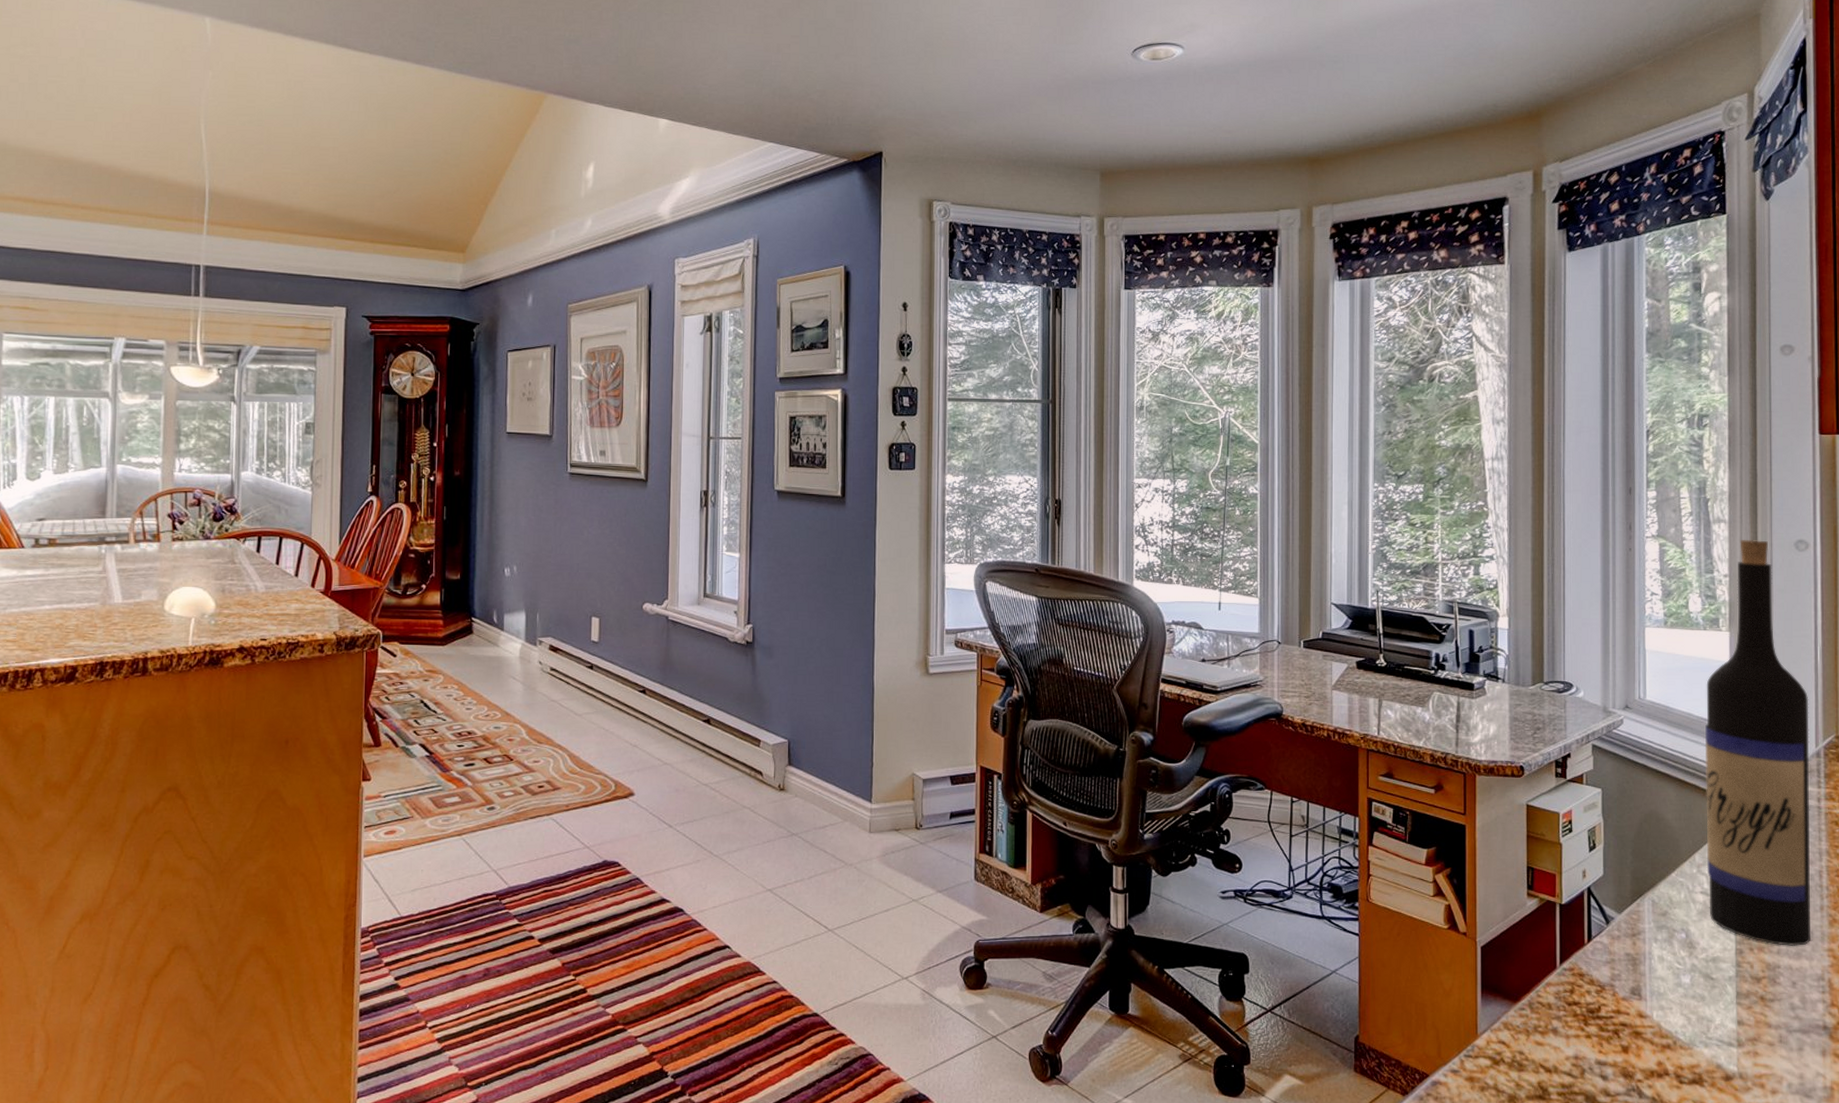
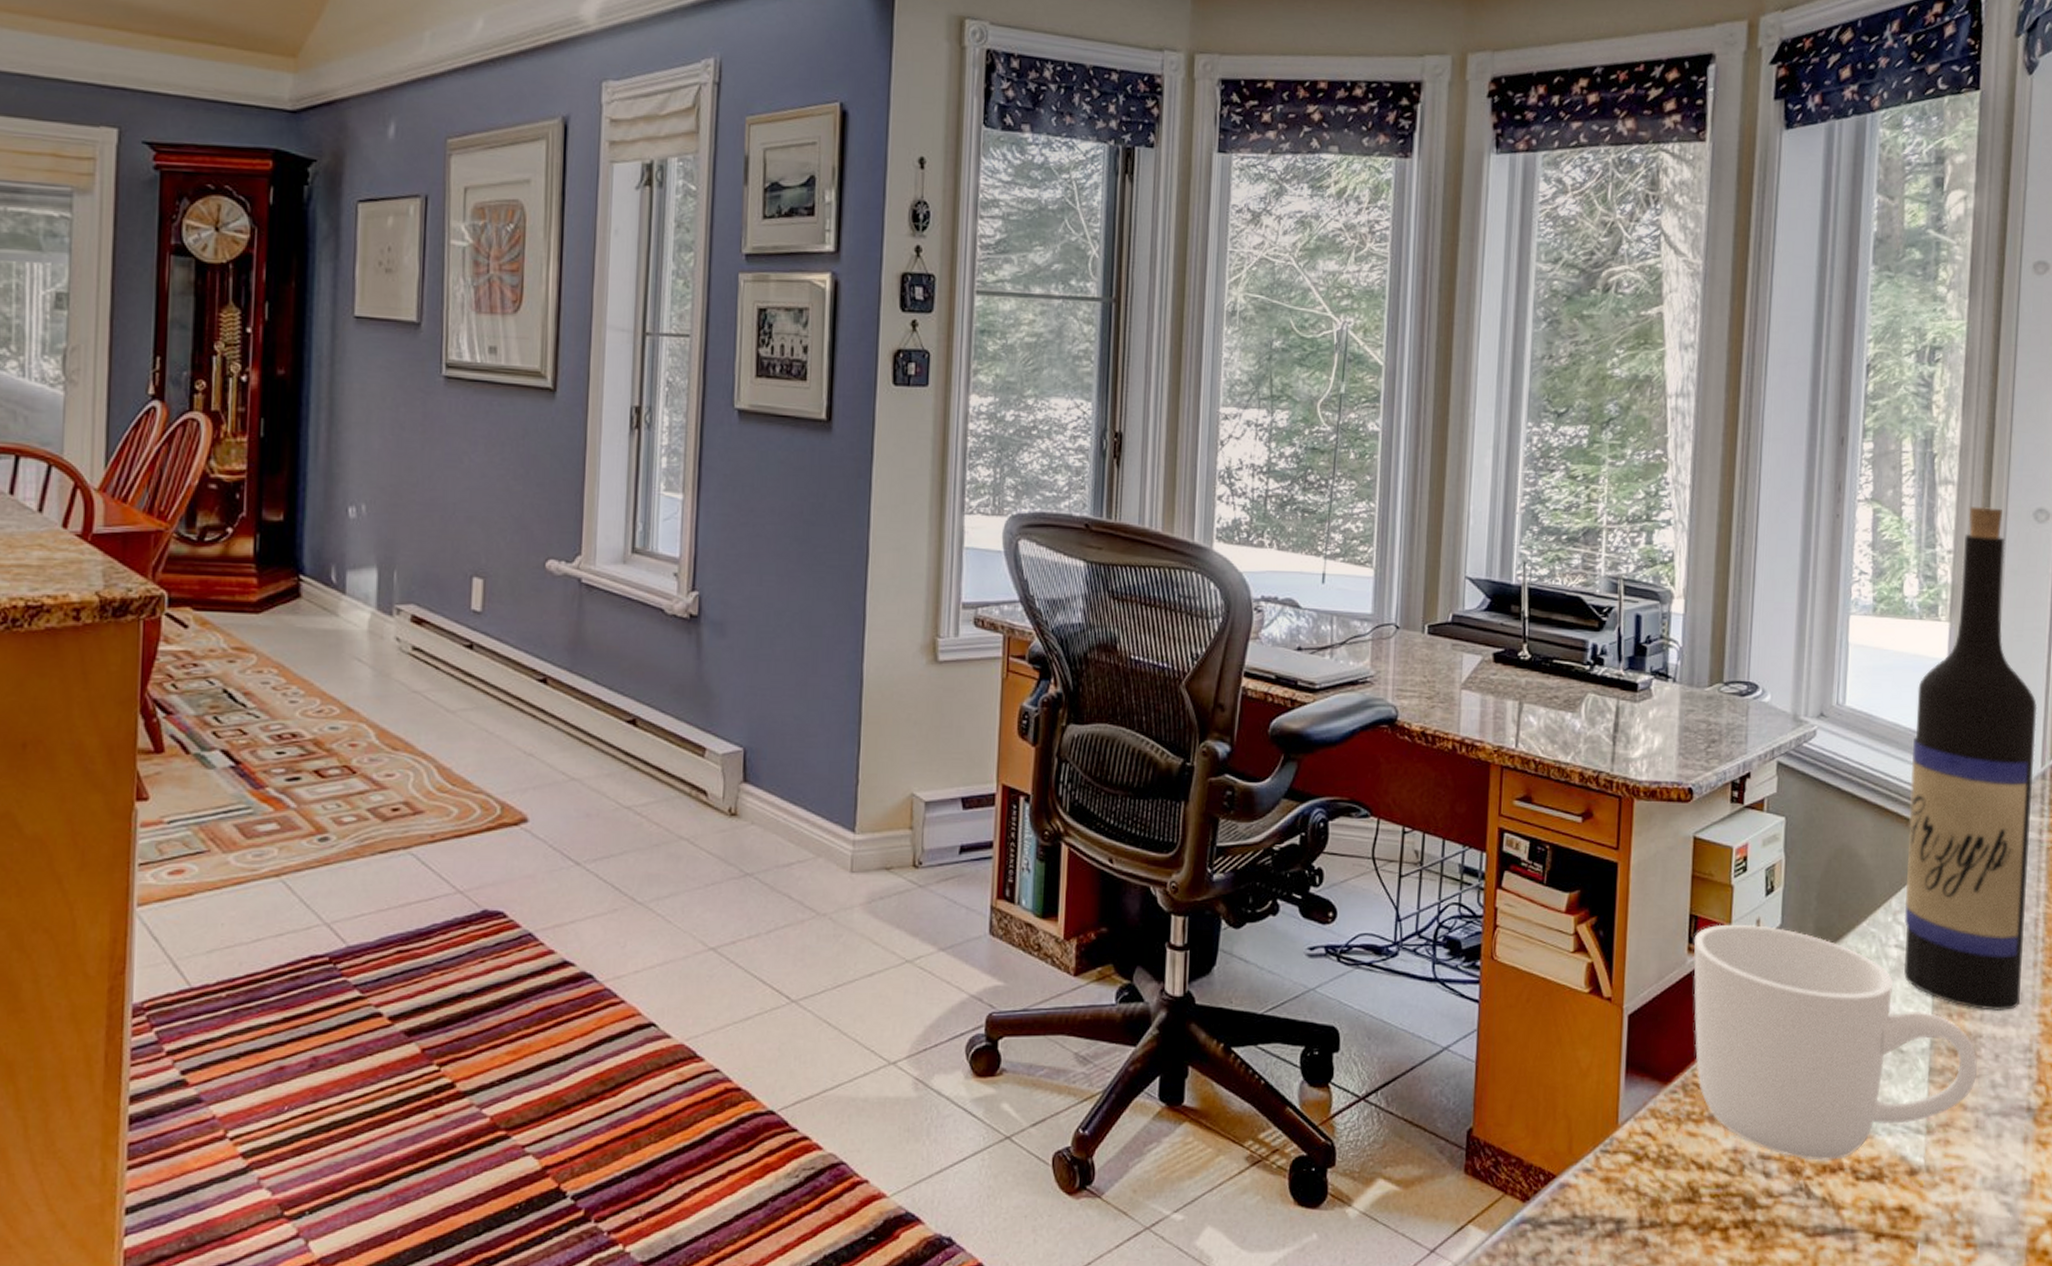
mug: none [1531,874,1777,1067] -> present [1693,924,1977,1161]

